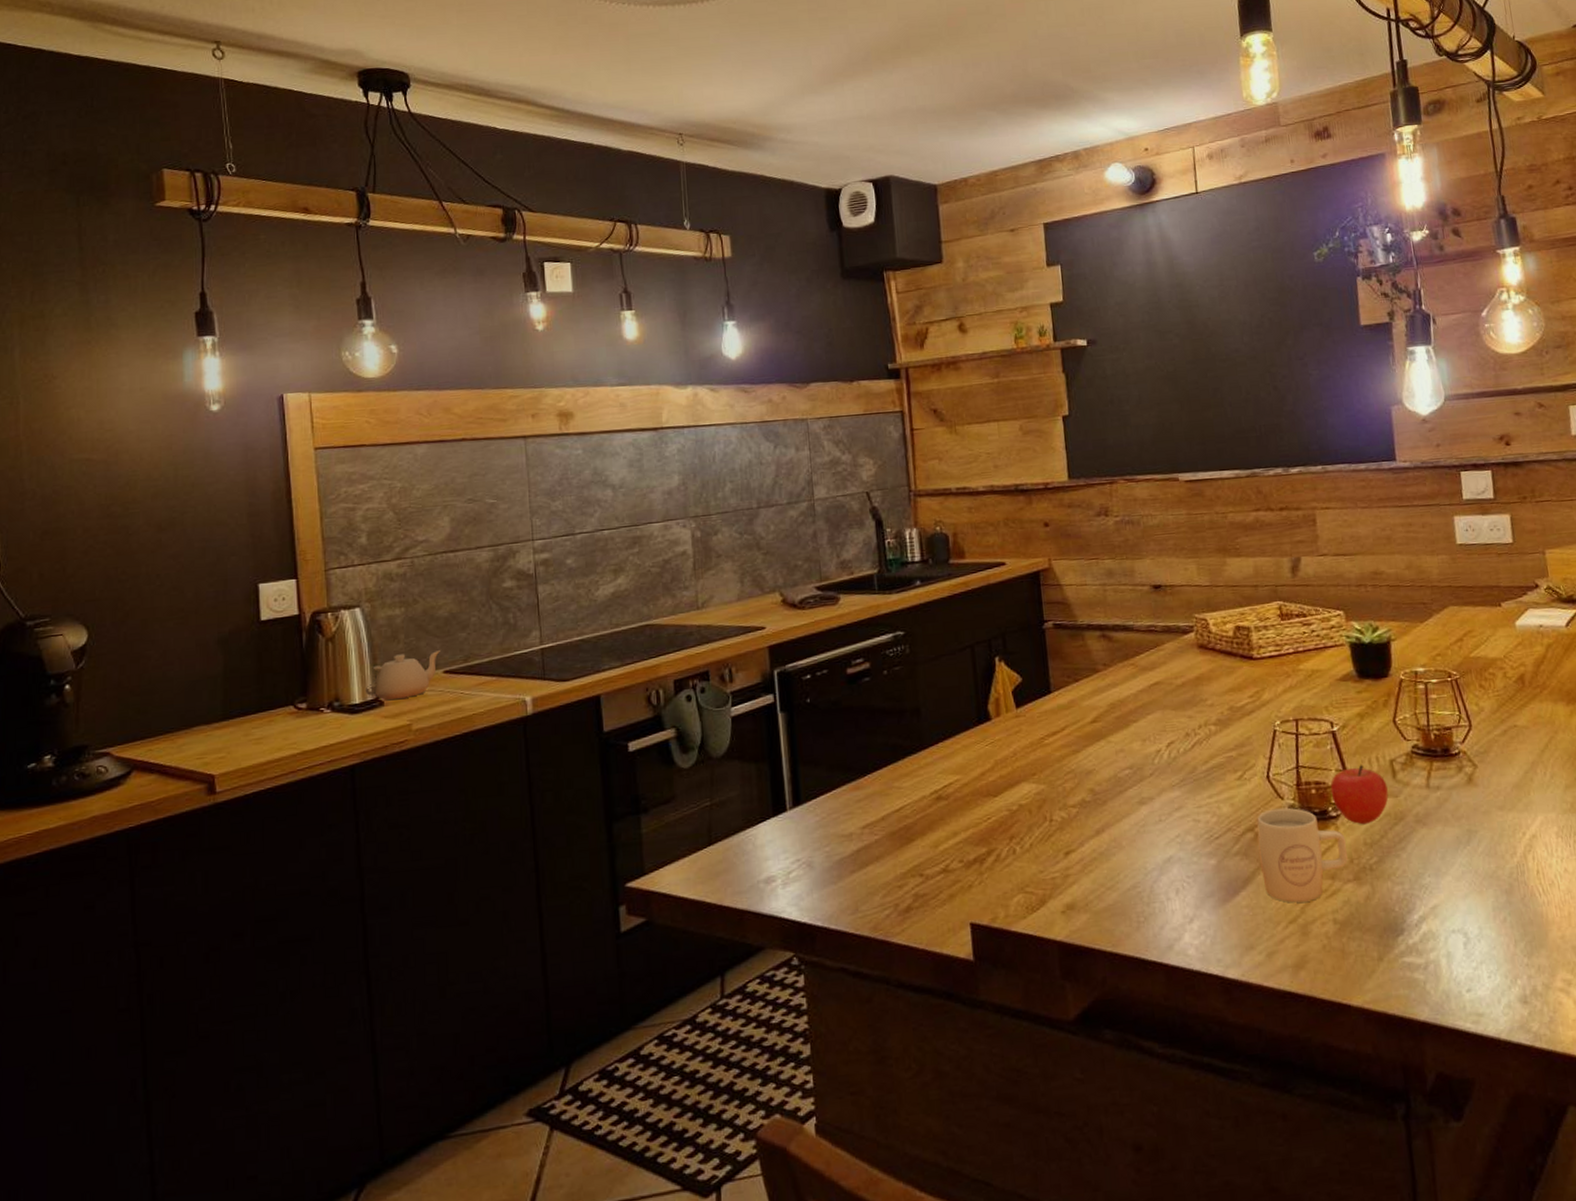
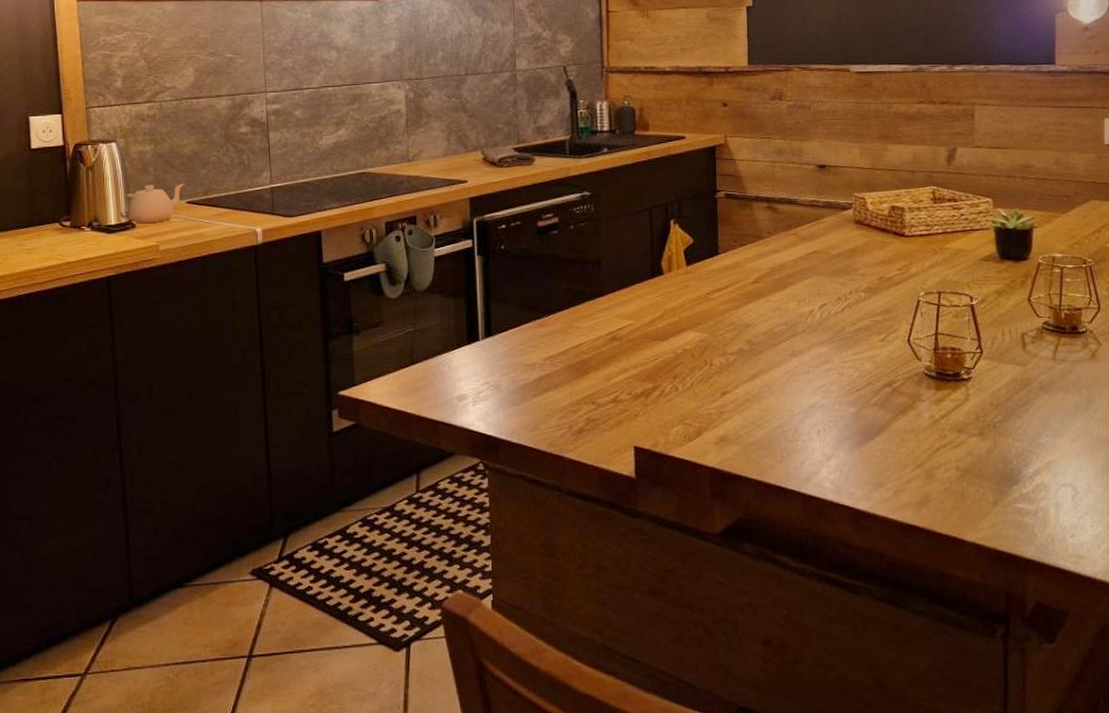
mug: present [1257,807,1348,903] -> none [894,368,975,450]
fruit: present [1330,764,1389,825] -> none [964,335,1017,388]

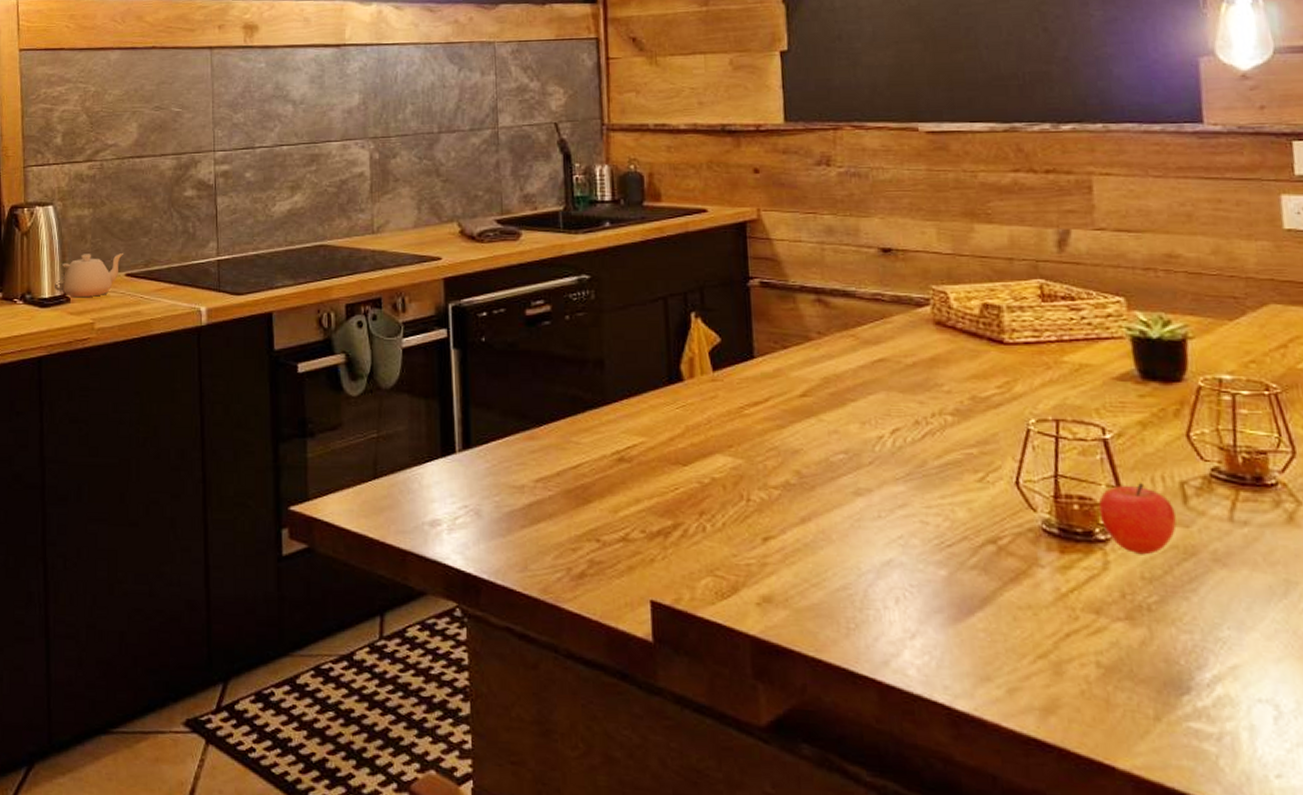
fruit: none [964,335,1017,388] -> present [1098,482,1177,555]

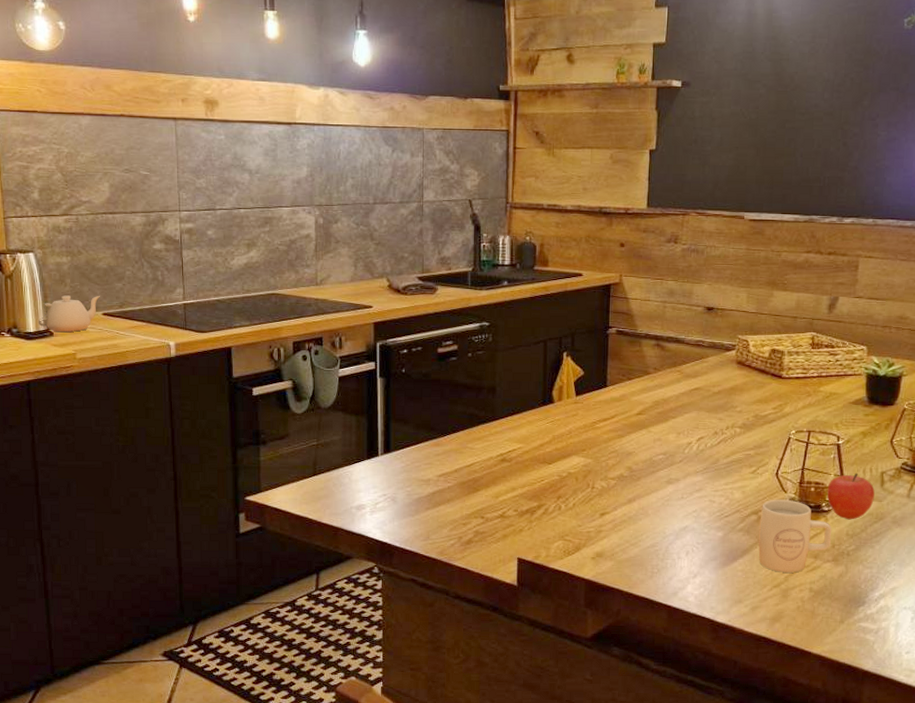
mug: none [1000,521,1118,636] -> present [758,499,832,573]

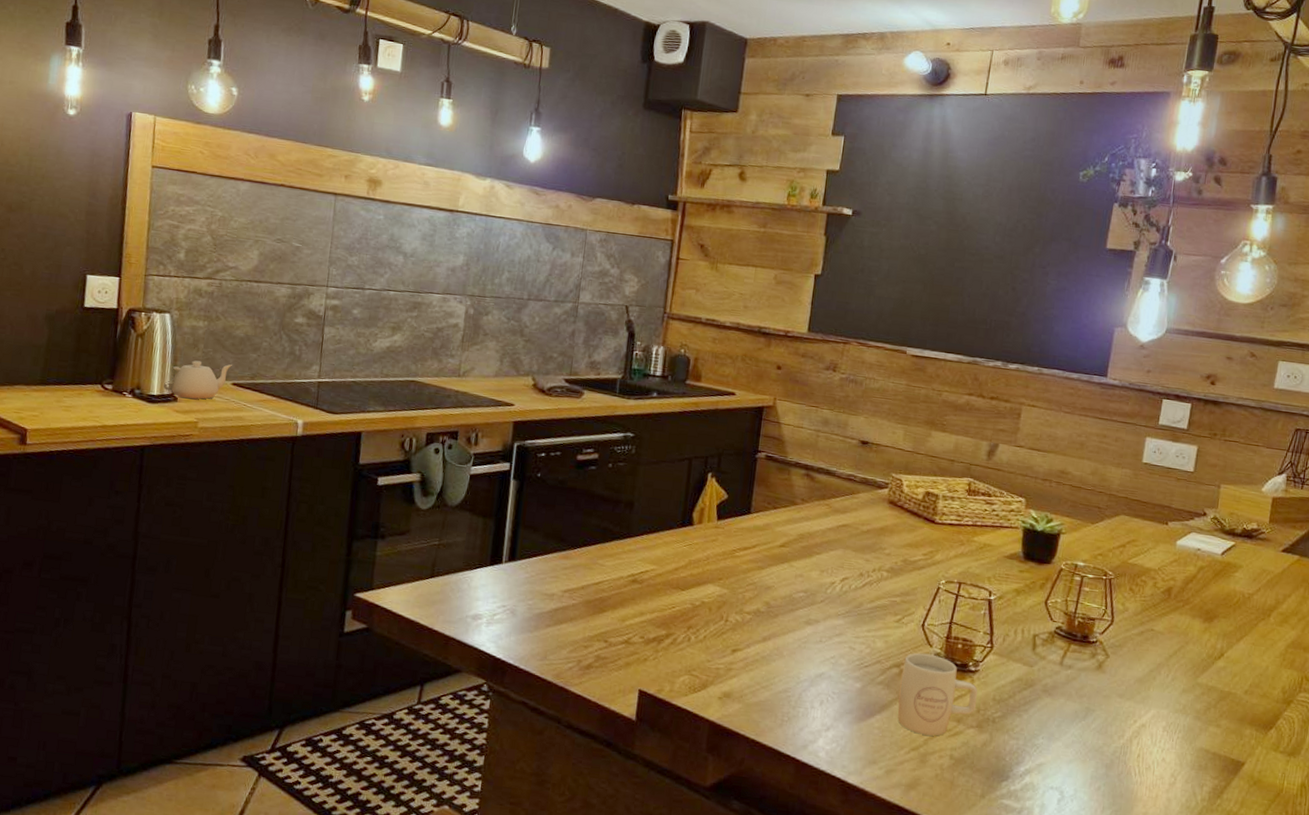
fruit: present [827,472,875,520] -> none [974,632,1026,684]

